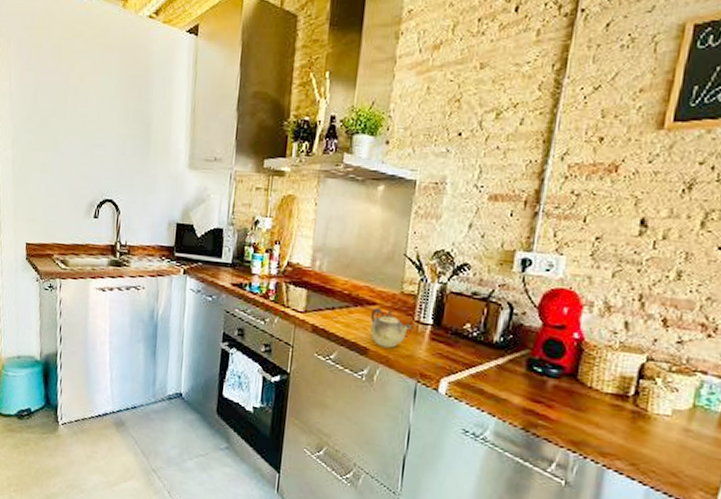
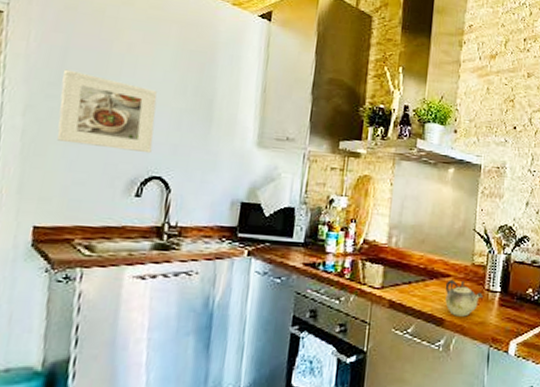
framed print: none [35,104,106,178] -> present [57,69,157,154]

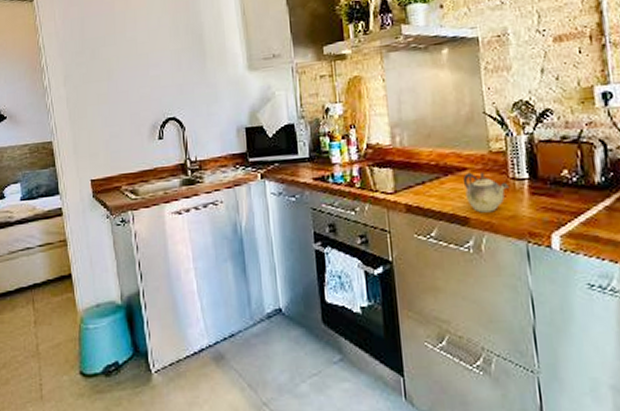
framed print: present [57,69,157,154] -> none [84,36,163,102]

